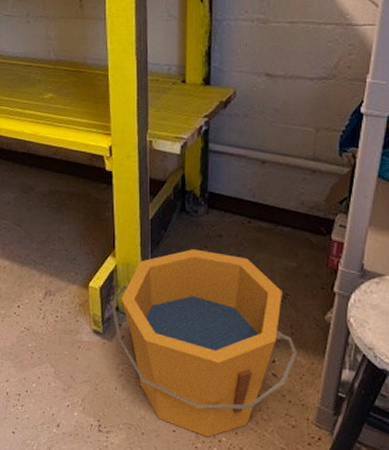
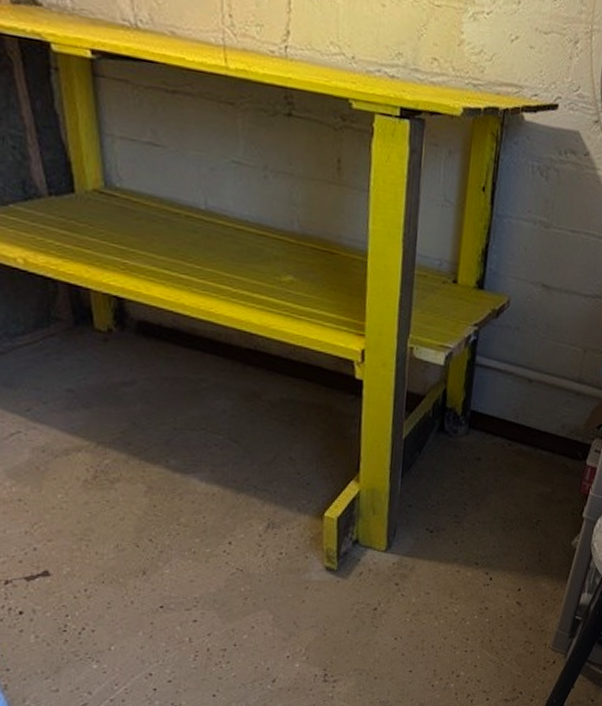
bucket: present [111,249,297,437] -> none [349,473,543,674]

